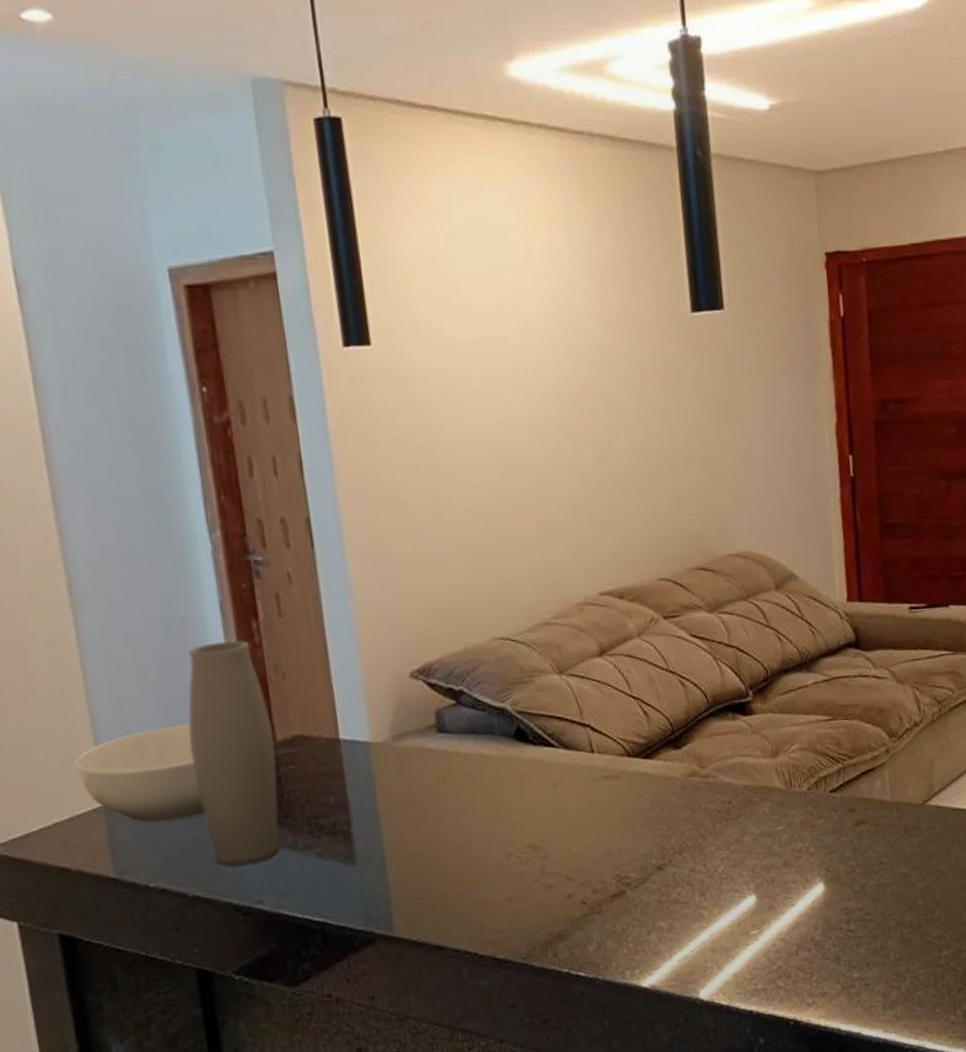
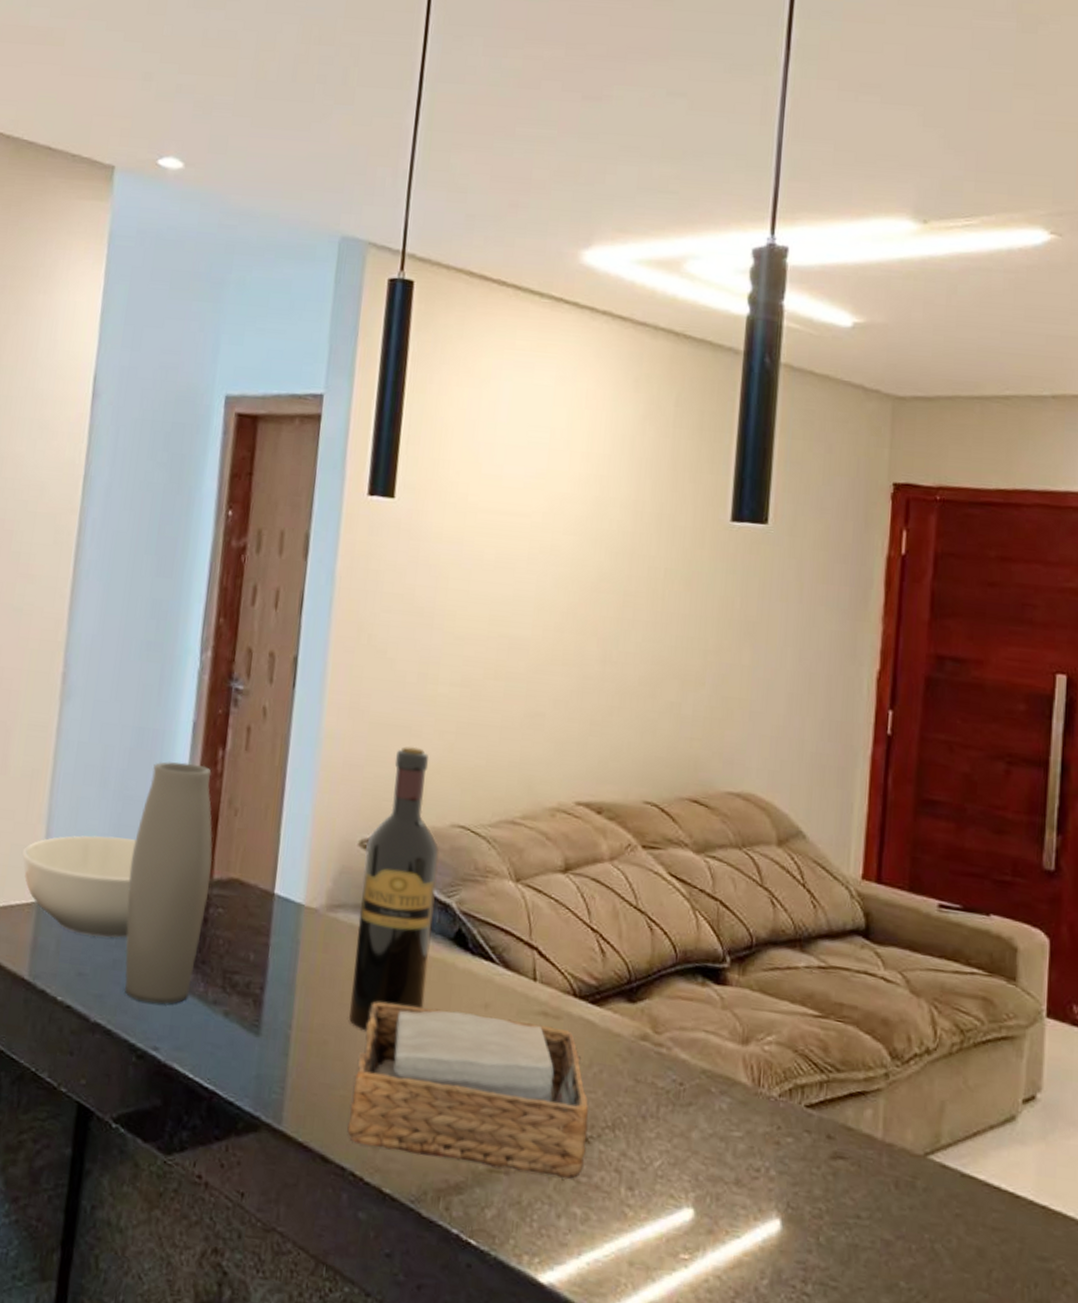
wine bottle: none [417,577,500,835] -> present [349,746,440,1031]
napkin holder: none [450,785,662,928] -> present [347,1001,590,1179]

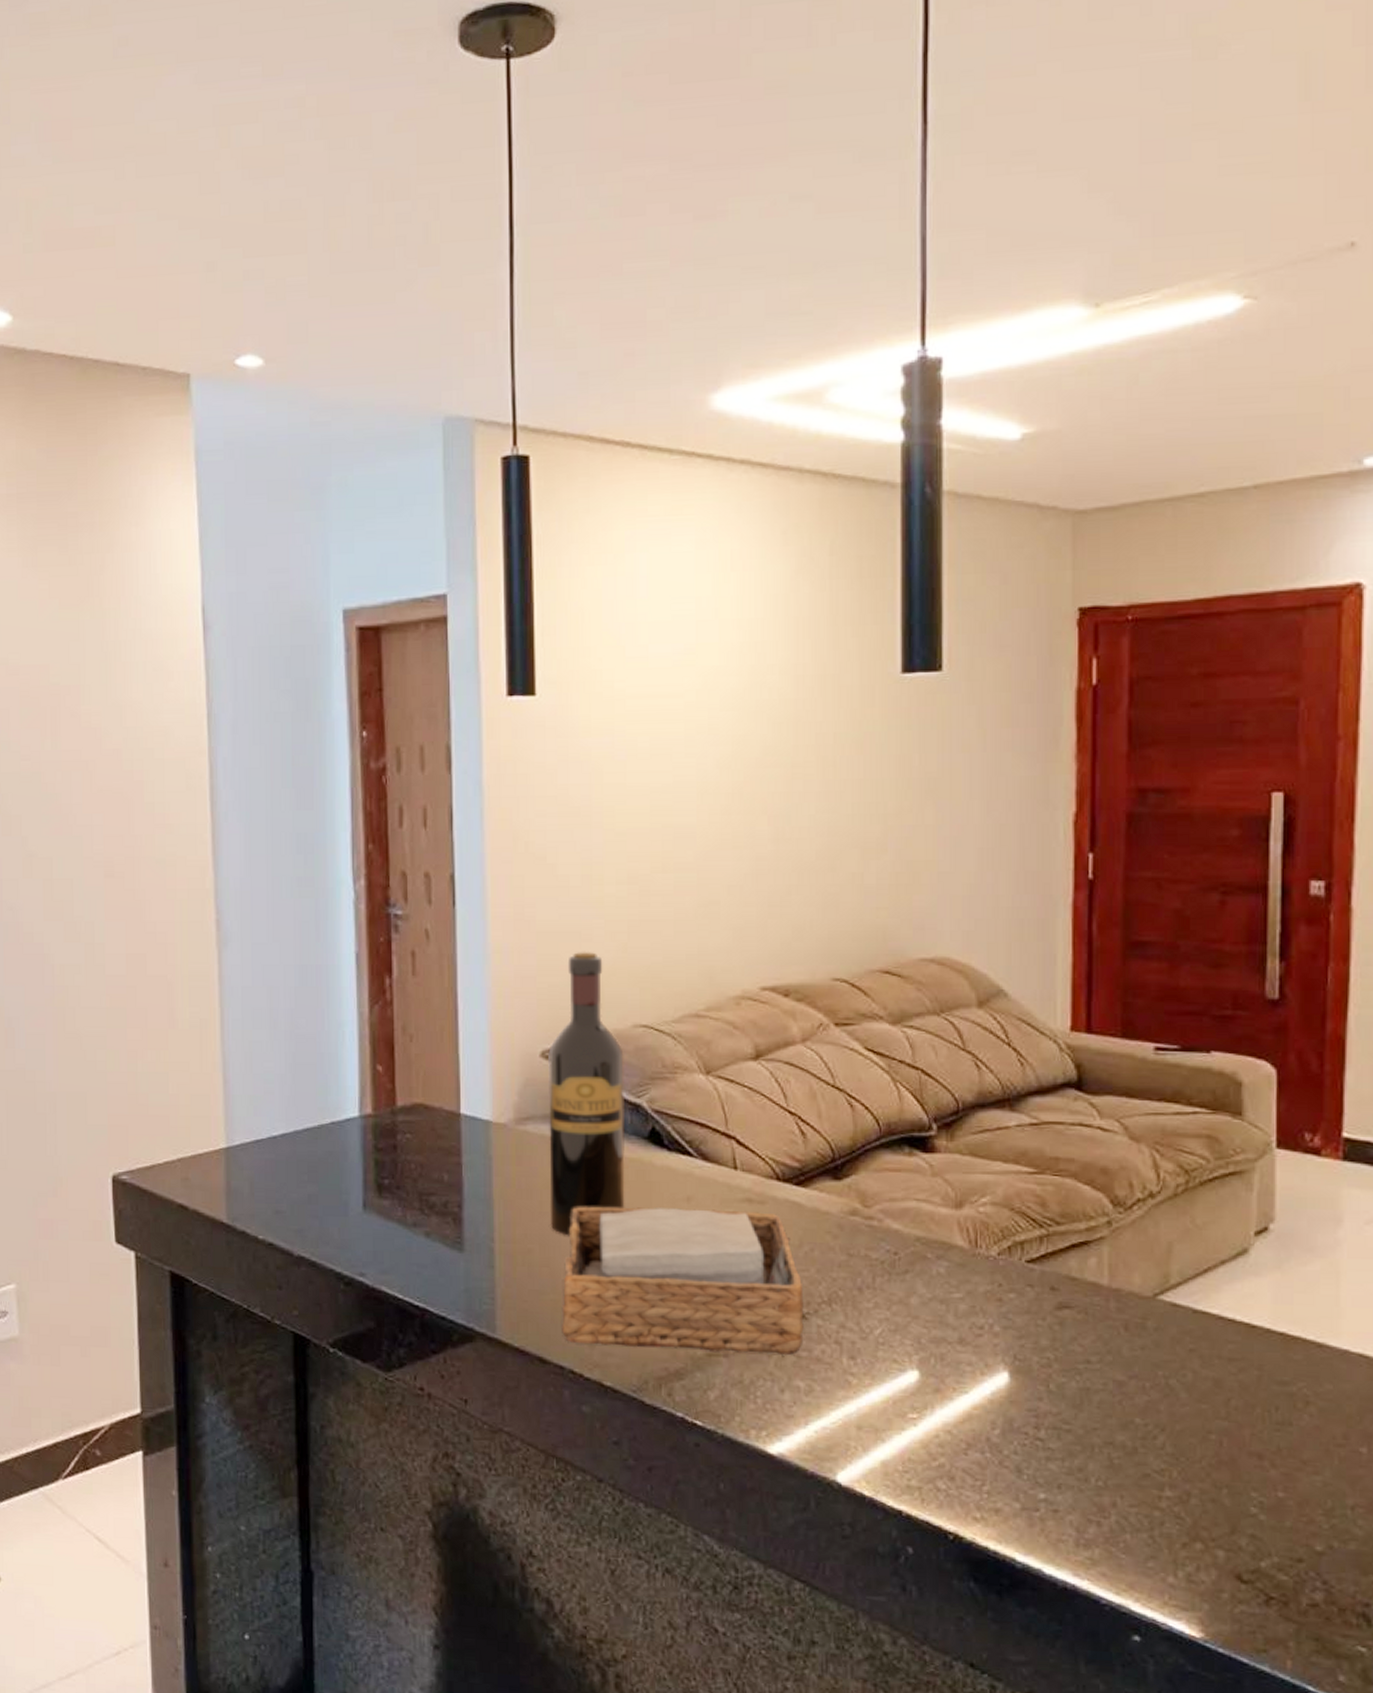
bowl: present [21,835,136,938] -> none [202,1076,319,1176]
vase: present [124,760,213,1005] -> none [312,995,395,1233]

